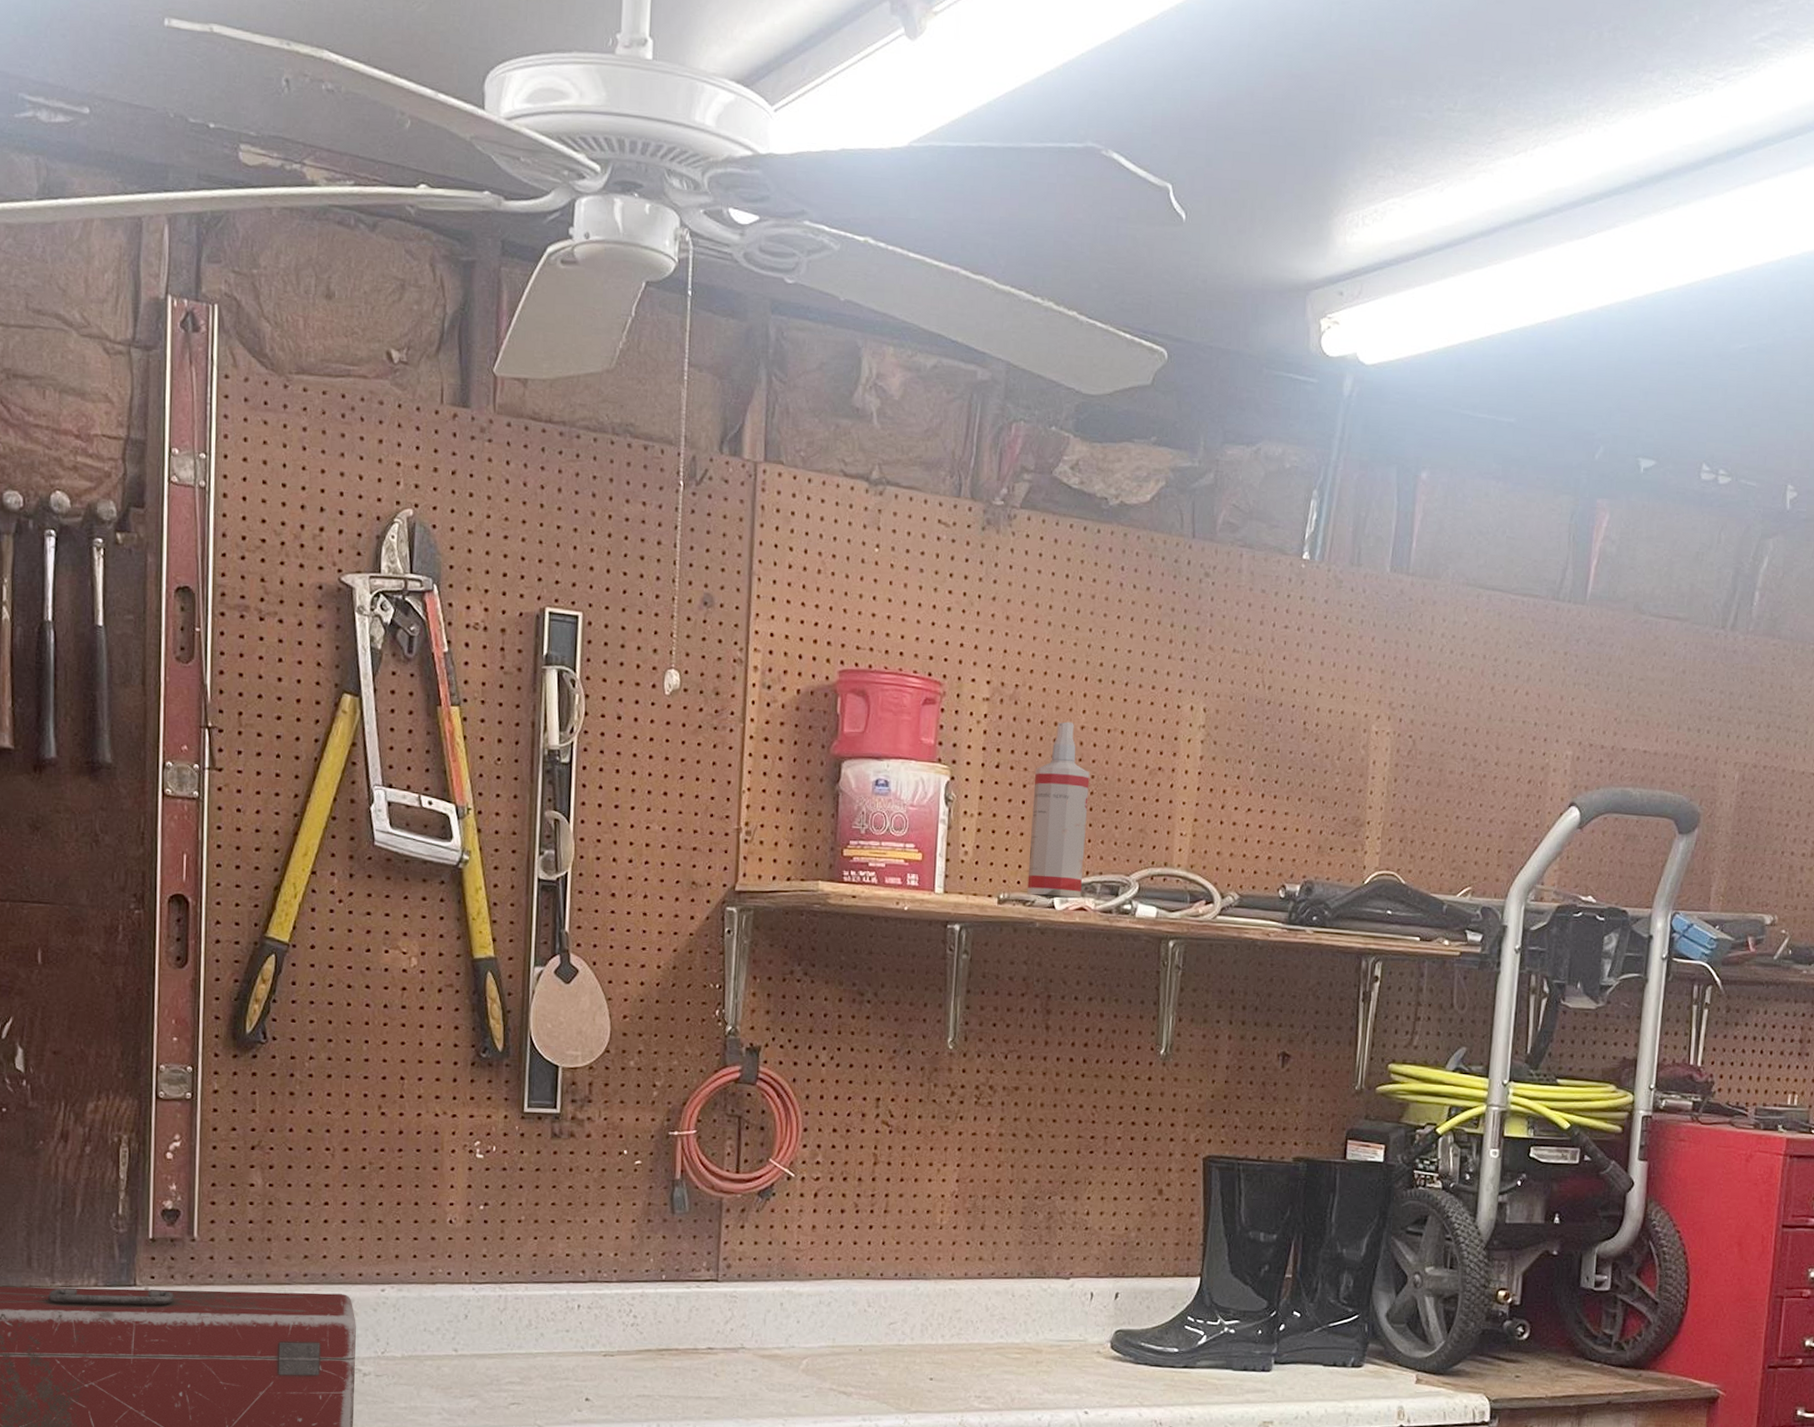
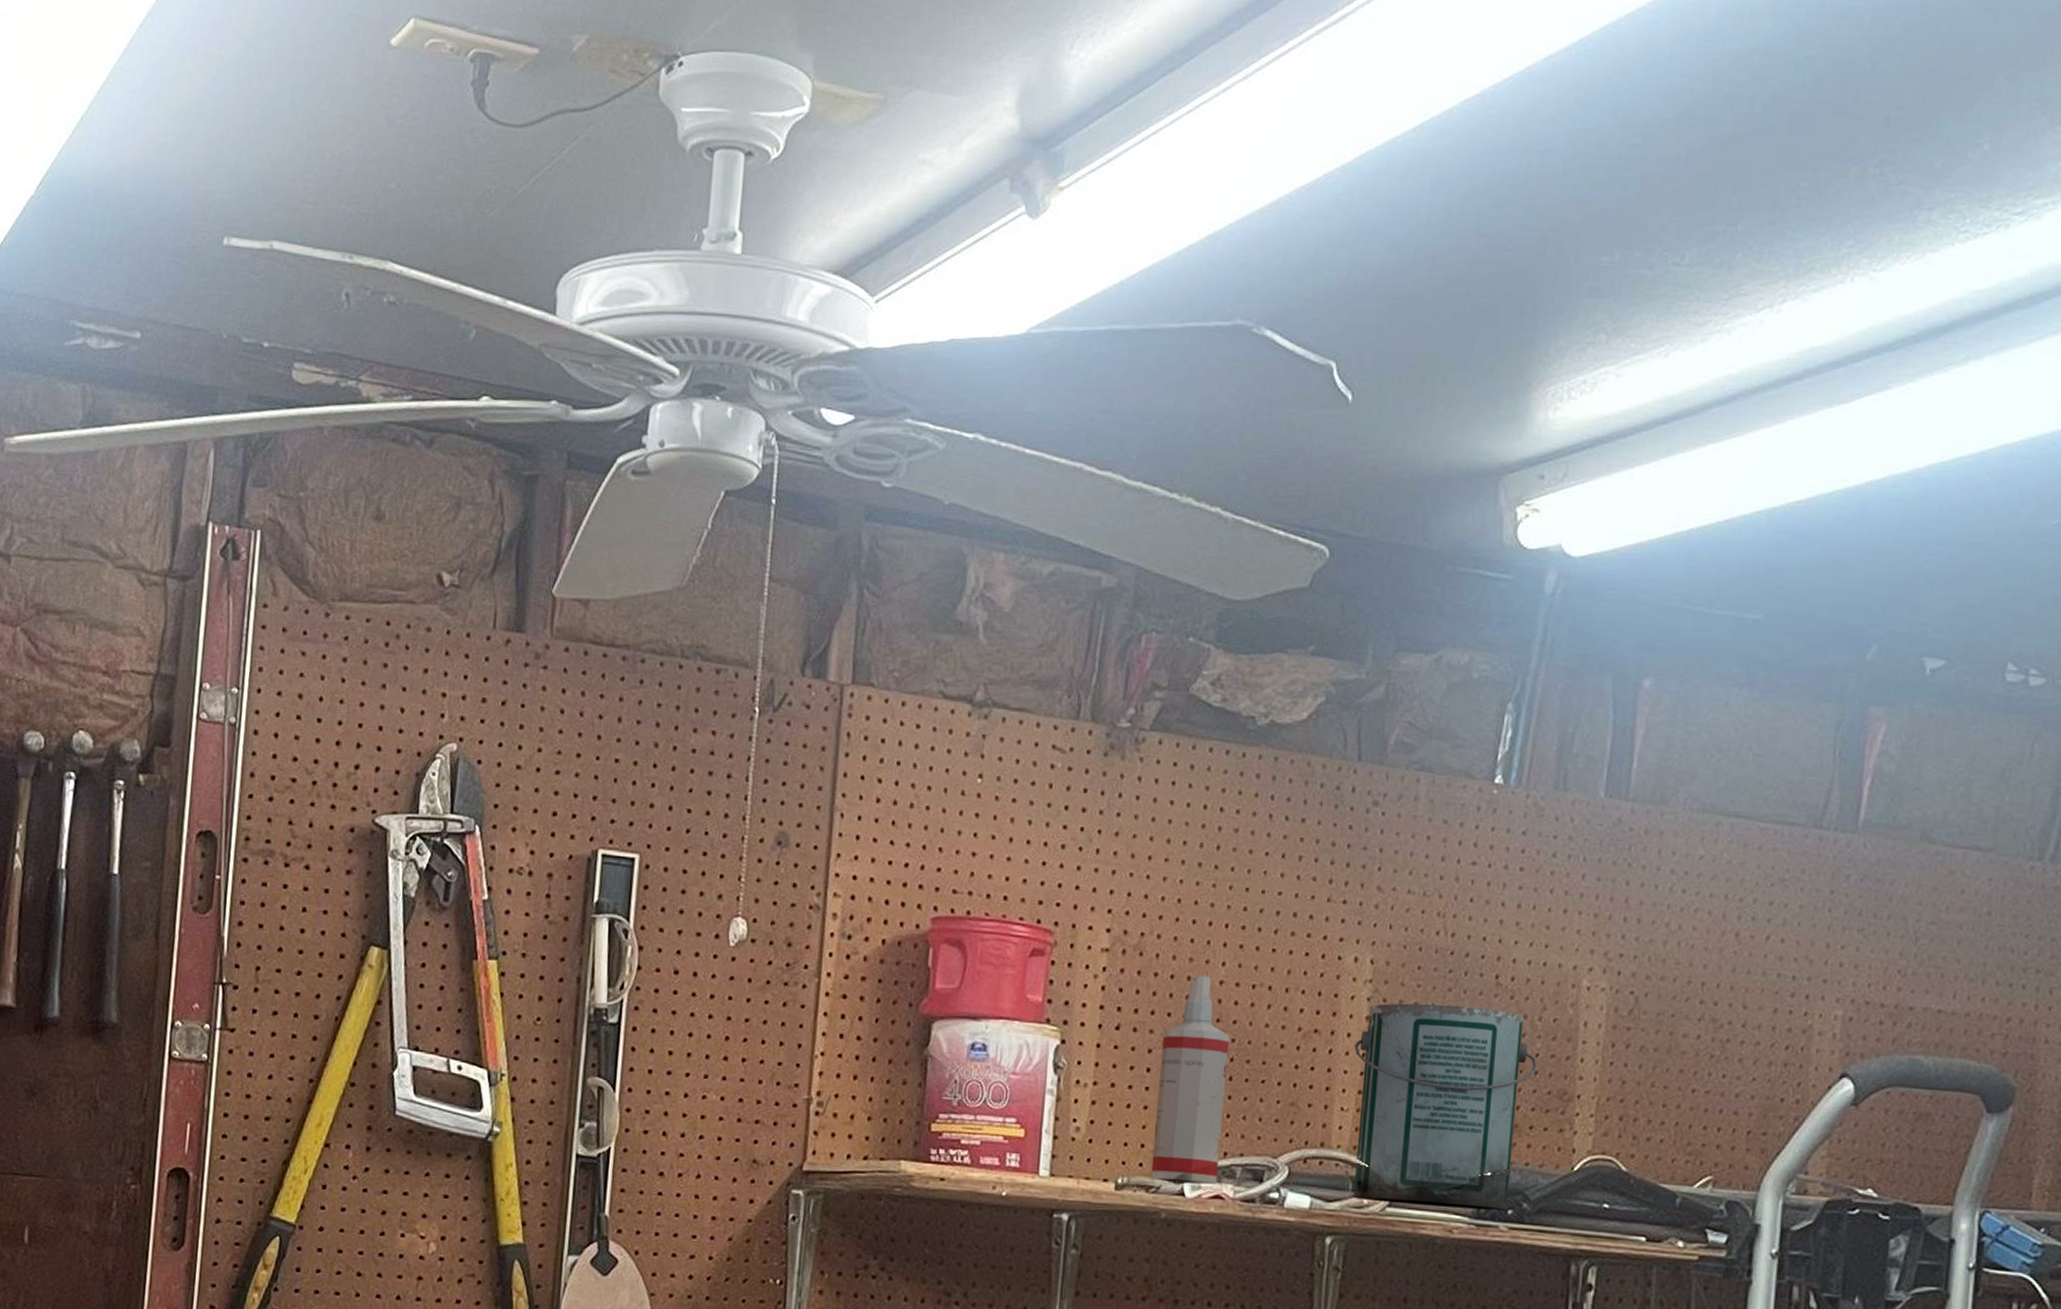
paint can: none [1190,745,1337,917] -> present [1352,1003,1538,1211]

